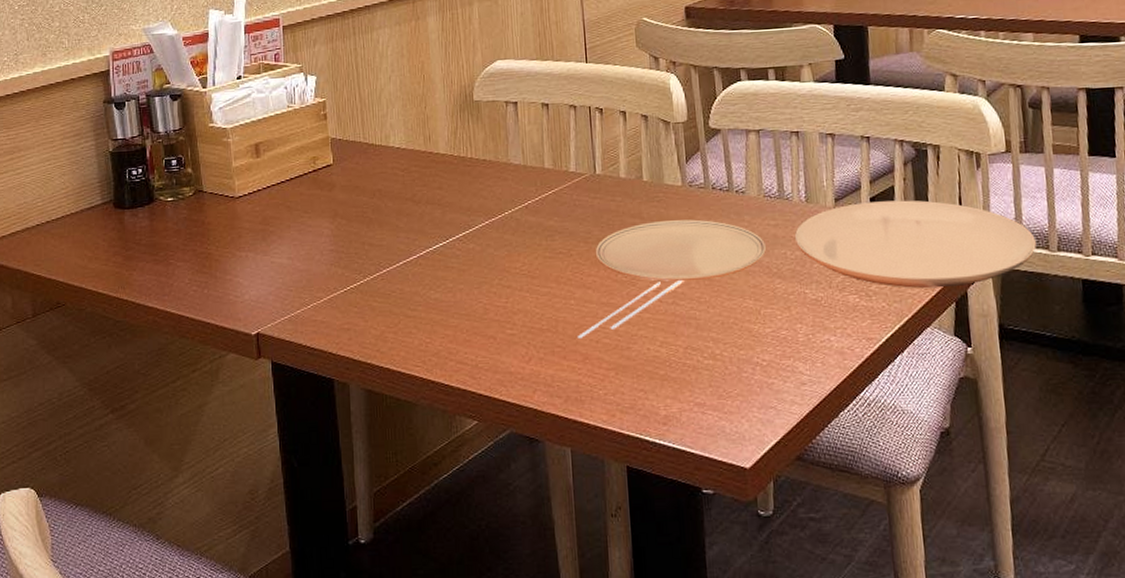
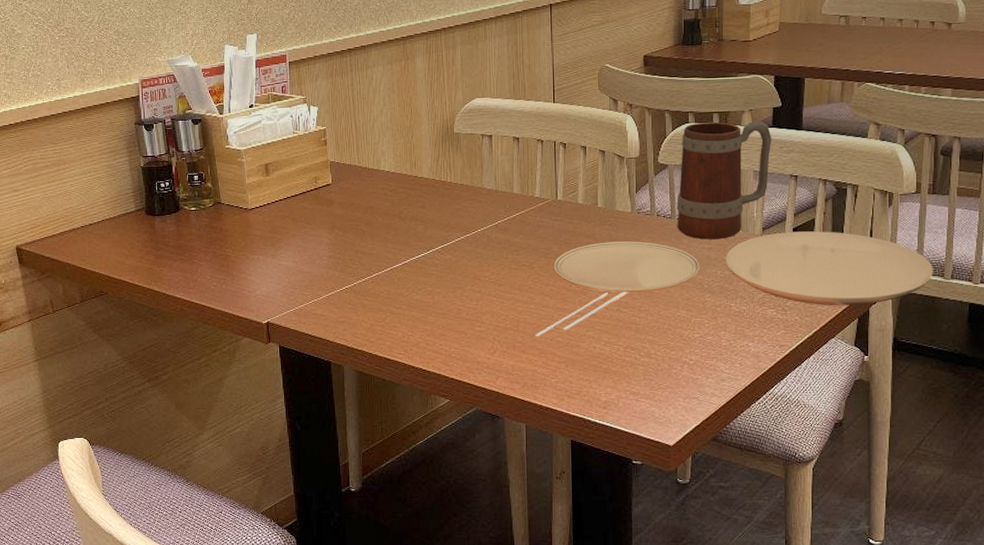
beer mug: none [733,75,837,215] -> present [677,120,772,240]

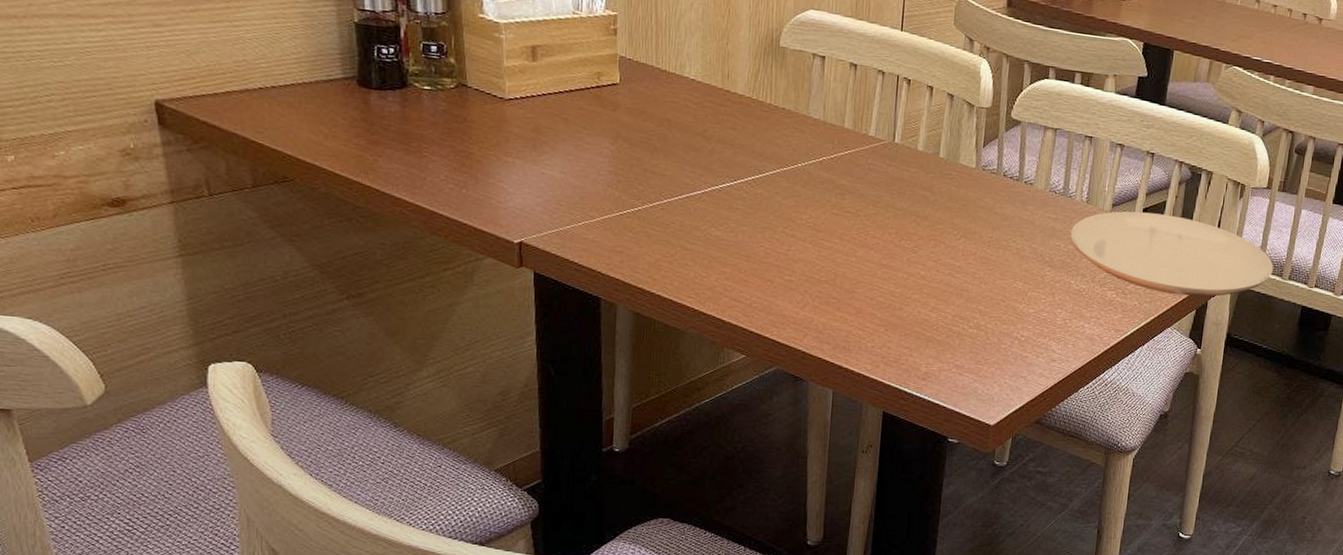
chopsticks: present [535,292,627,336] -> none [853,253,962,294]
plate: present [553,241,701,293] -> none [882,197,1044,258]
beer mug: present [677,120,772,240] -> none [1023,80,1134,211]

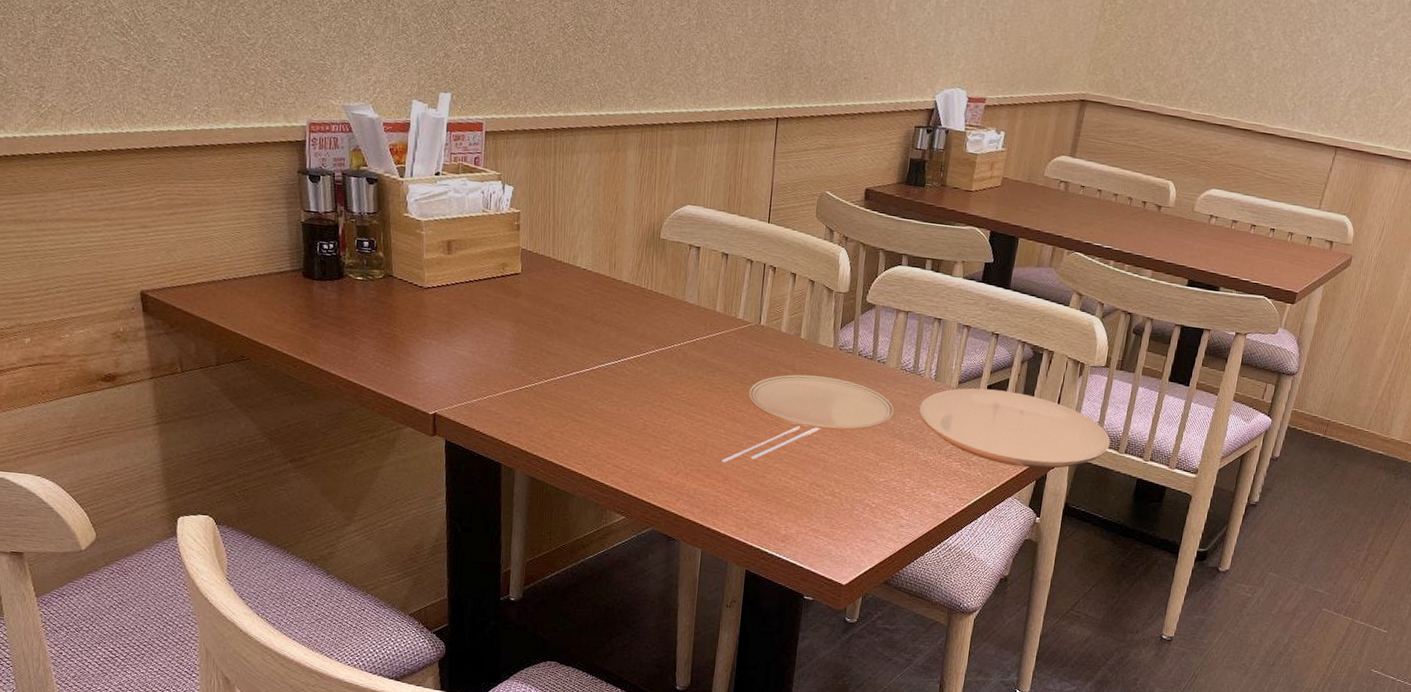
chopsticks: none [853,253,962,294] -> present [721,426,819,462]
plate: none [882,197,1044,258] -> present [748,374,895,431]

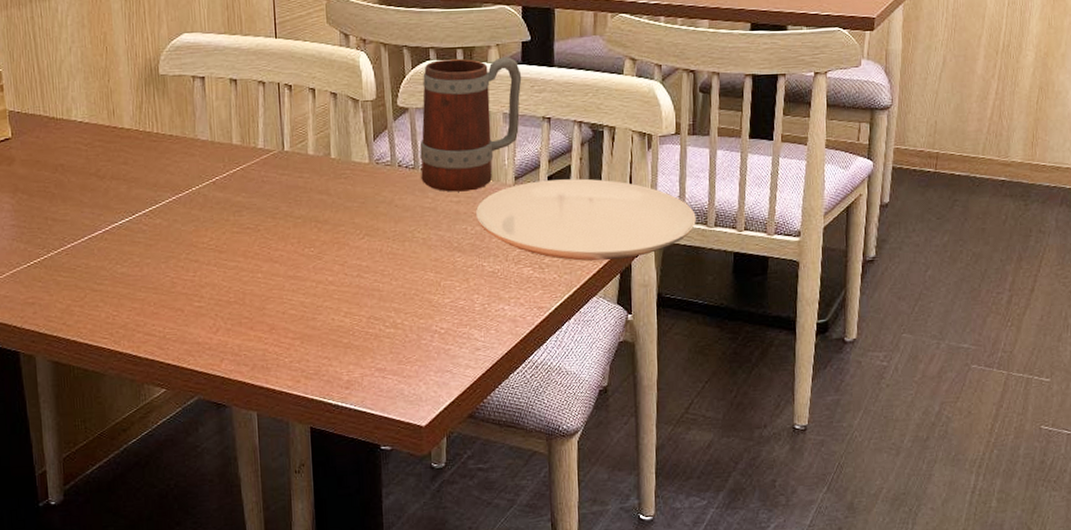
chopsticks: present [721,426,819,462] -> none [264,254,368,310]
plate: present [748,374,895,431] -> none [282,196,449,256]
beer mug: none [877,266,980,387] -> present [419,56,522,192]

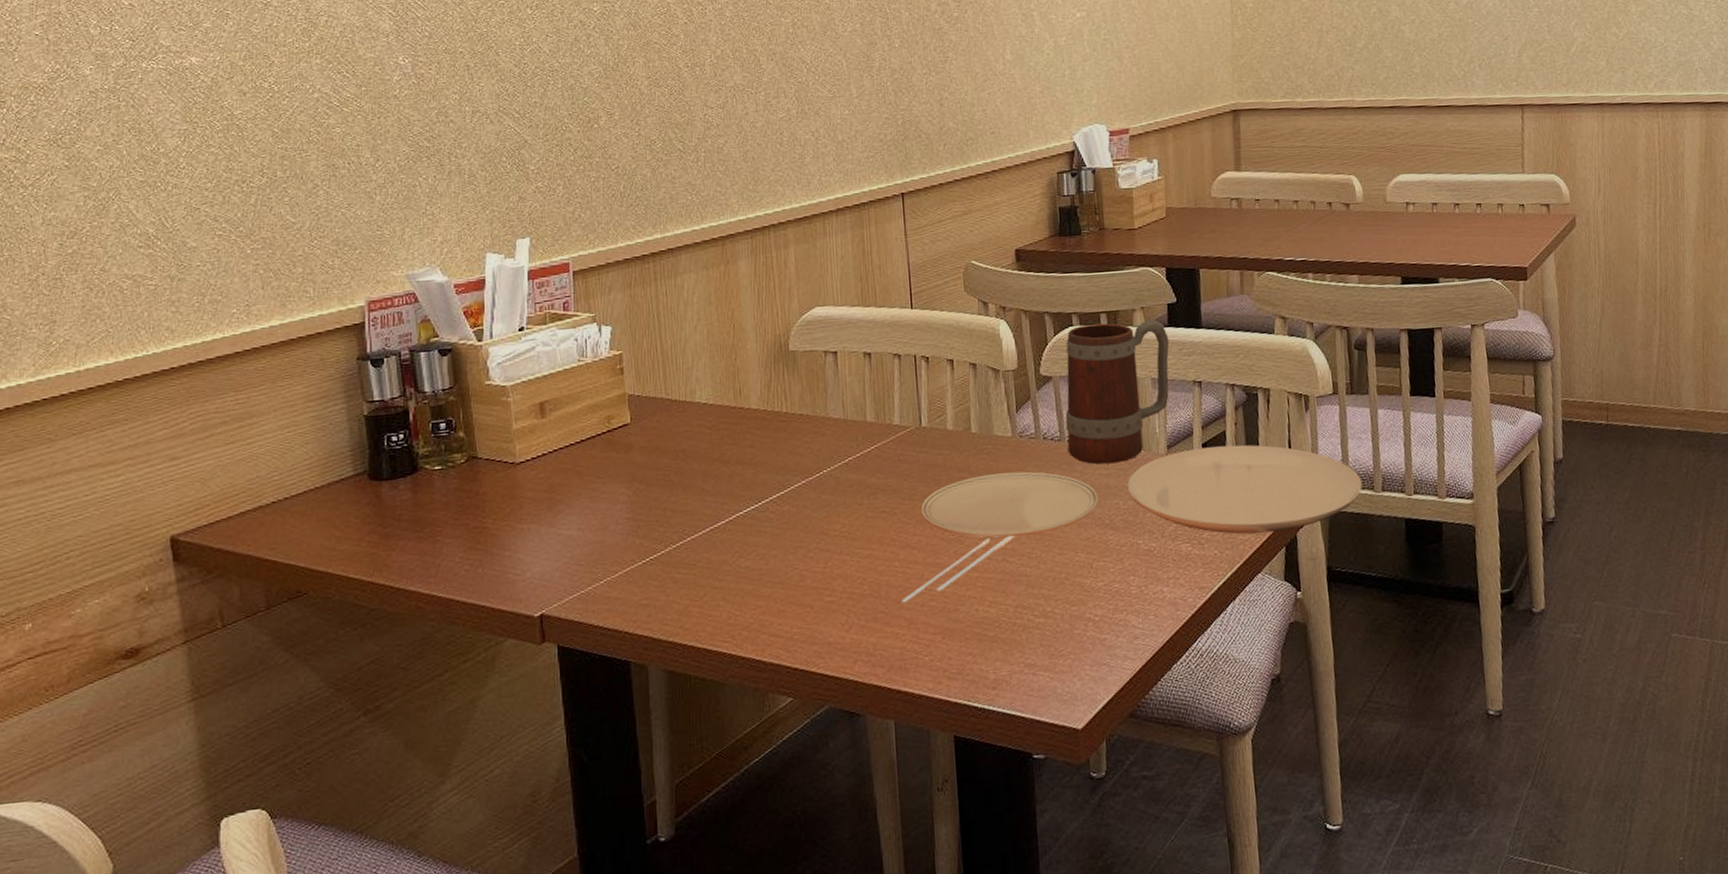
chopsticks: none [264,254,368,310] -> present [901,536,1013,602]
plate: none [282,196,449,256] -> present [920,471,1099,538]

